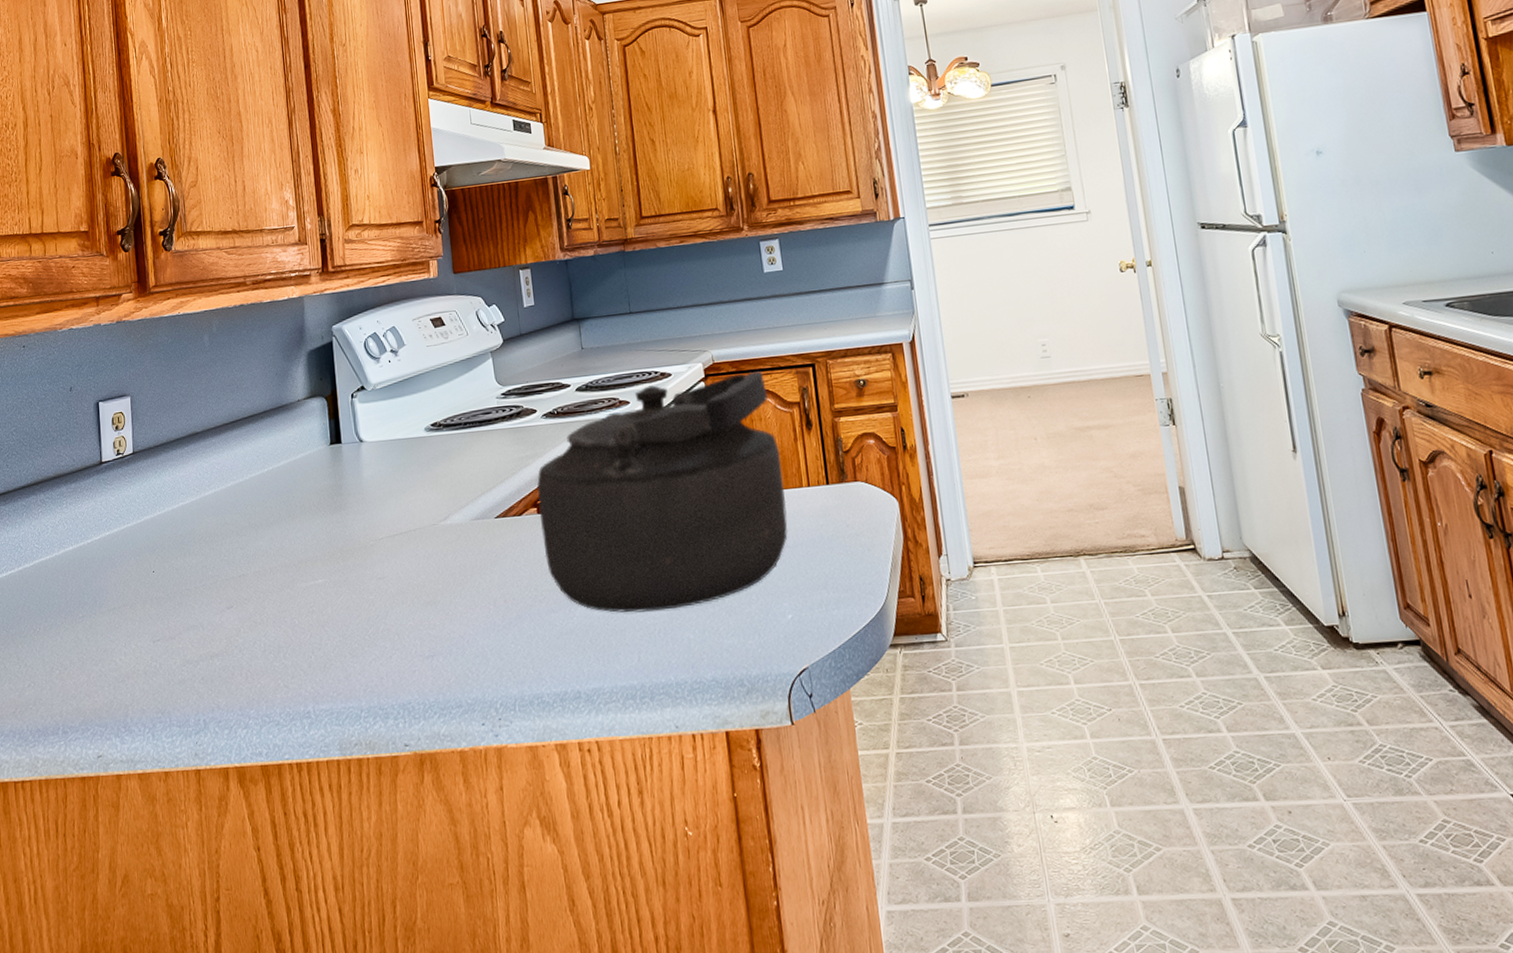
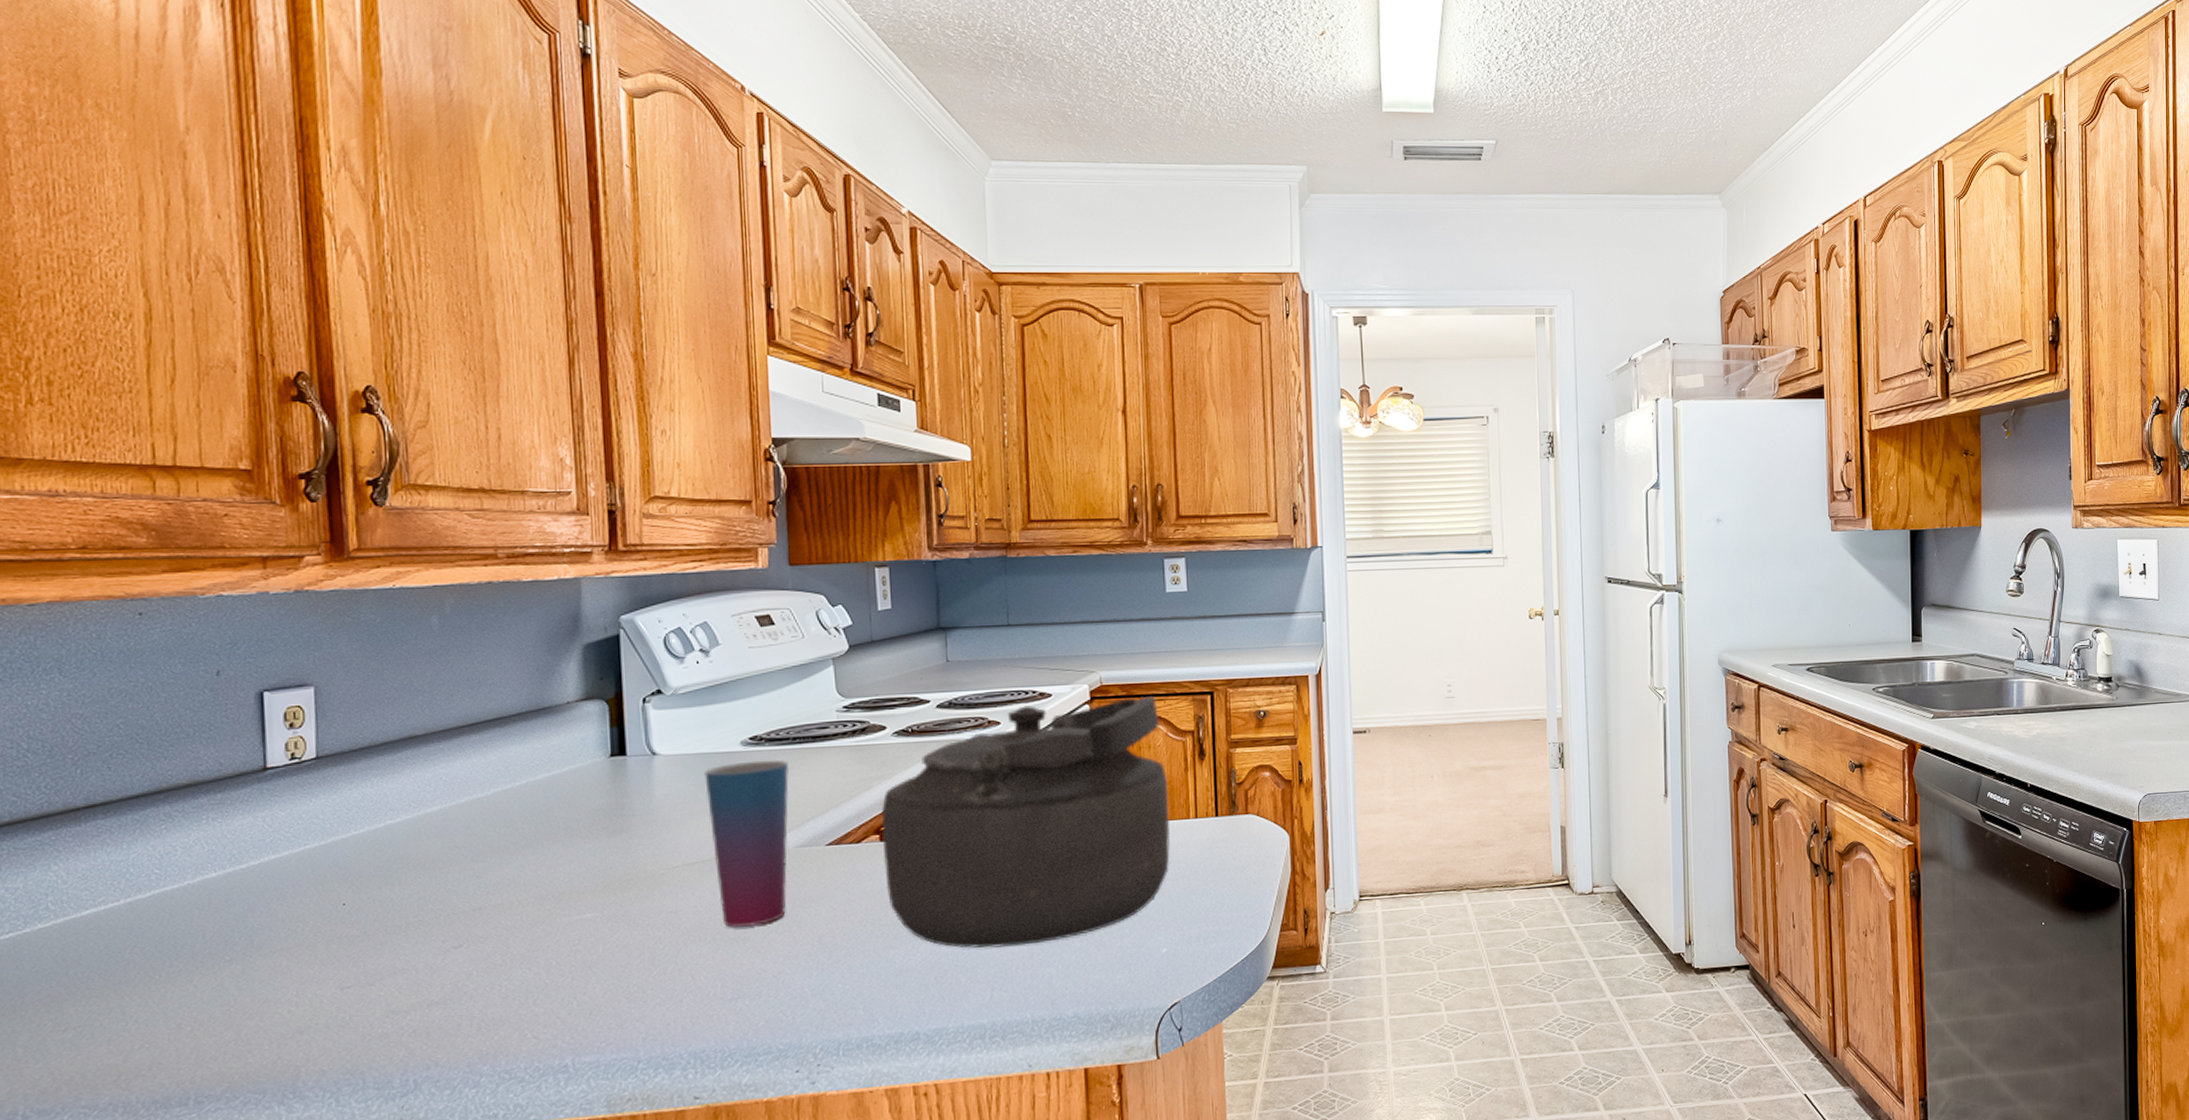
cup: none [399,442,467,592] -> present [704,759,790,927]

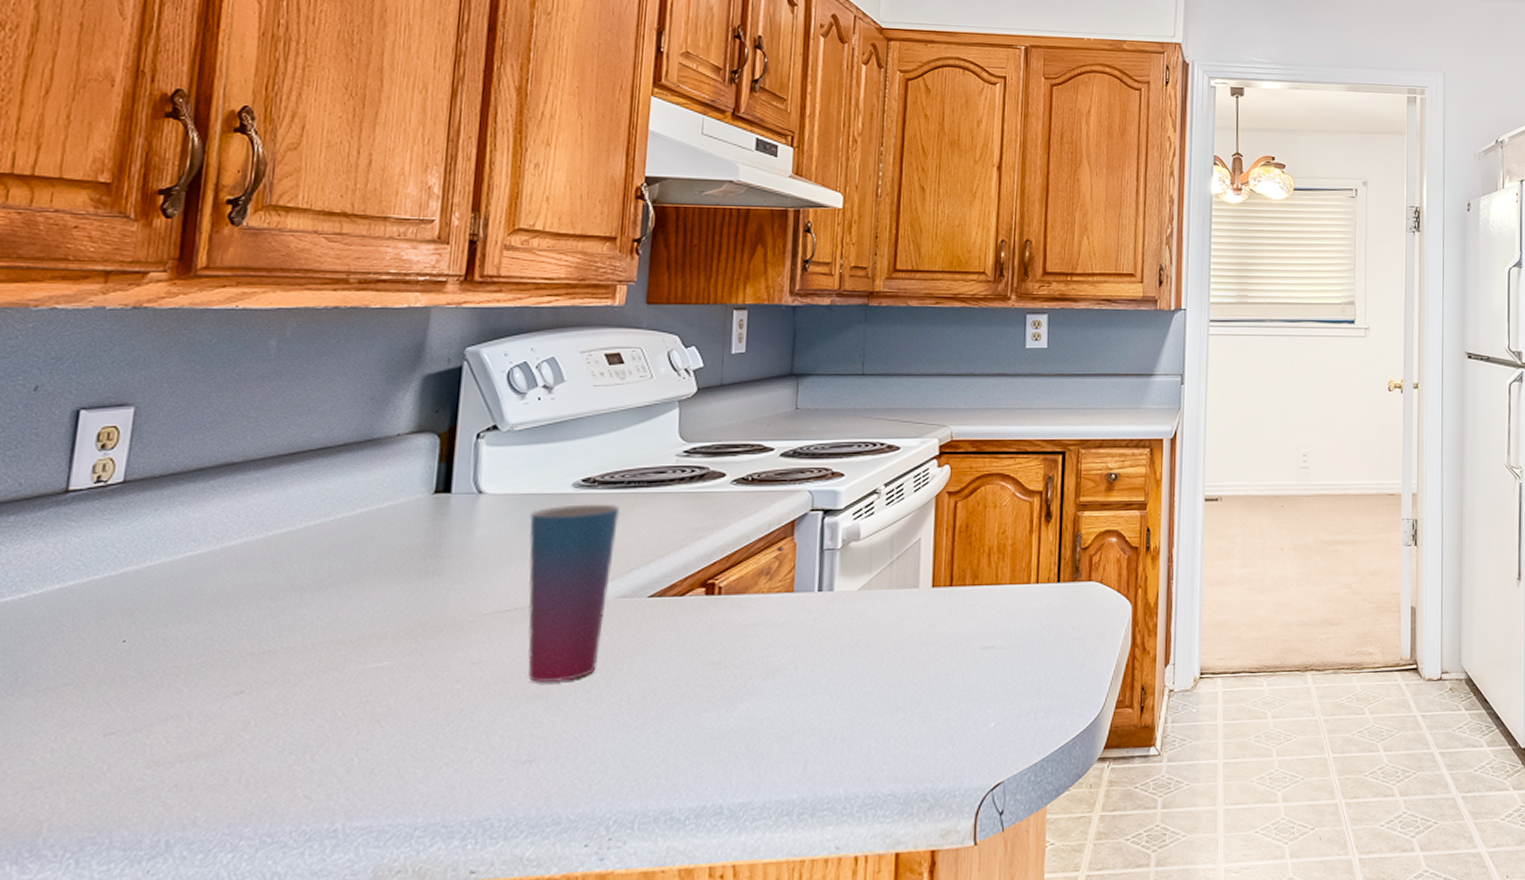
kettle: present [882,695,1171,948] -> none [705,453,1011,715]

